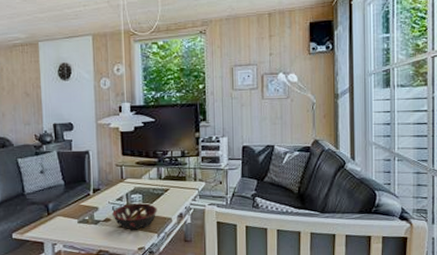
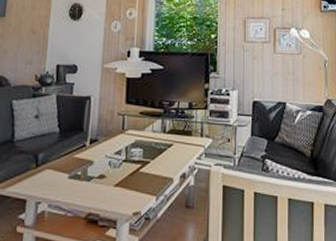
decorative bowl: present [112,203,157,230] -> none [108,159,158,190]

